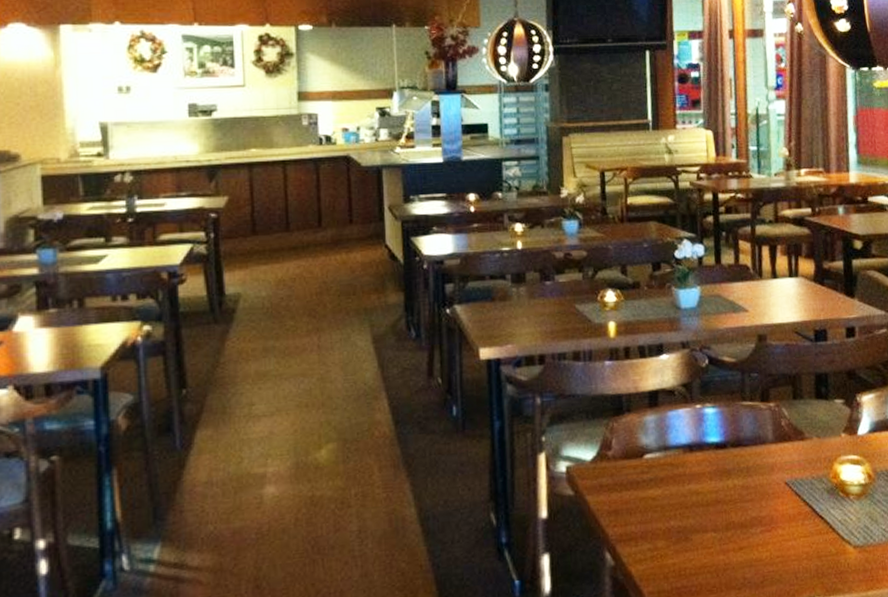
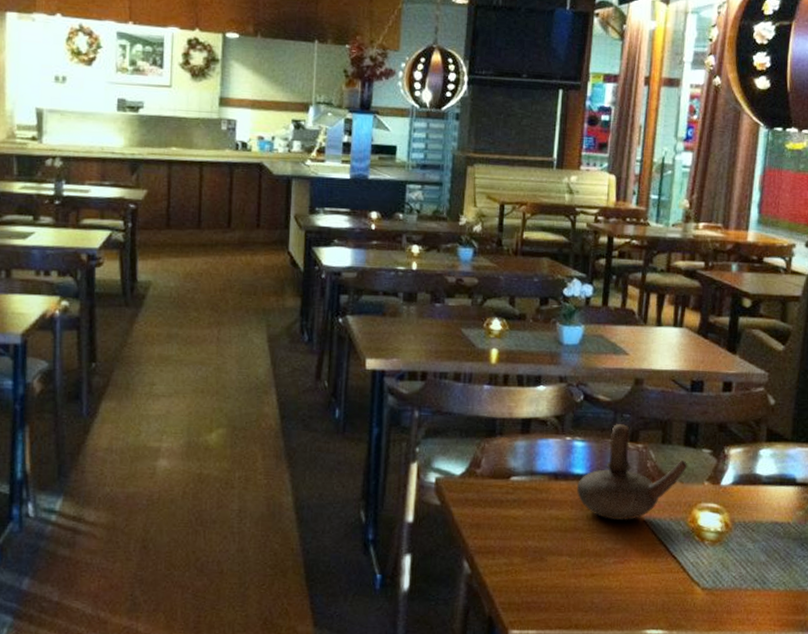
teapot: none [713,384,823,488] -> present [576,424,688,521]

